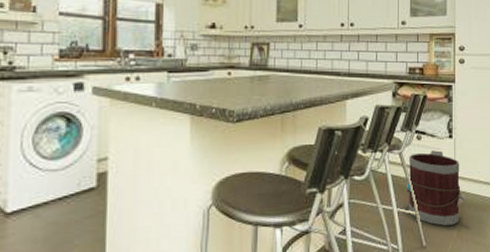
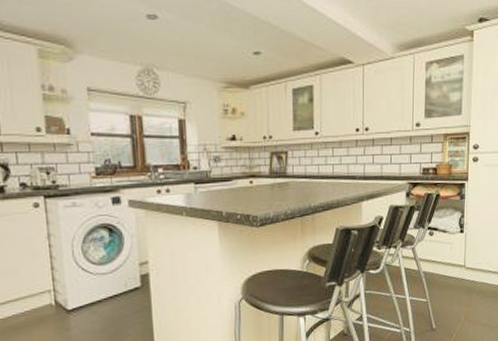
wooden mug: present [405,150,467,226] -> none [417,244,475,311]

